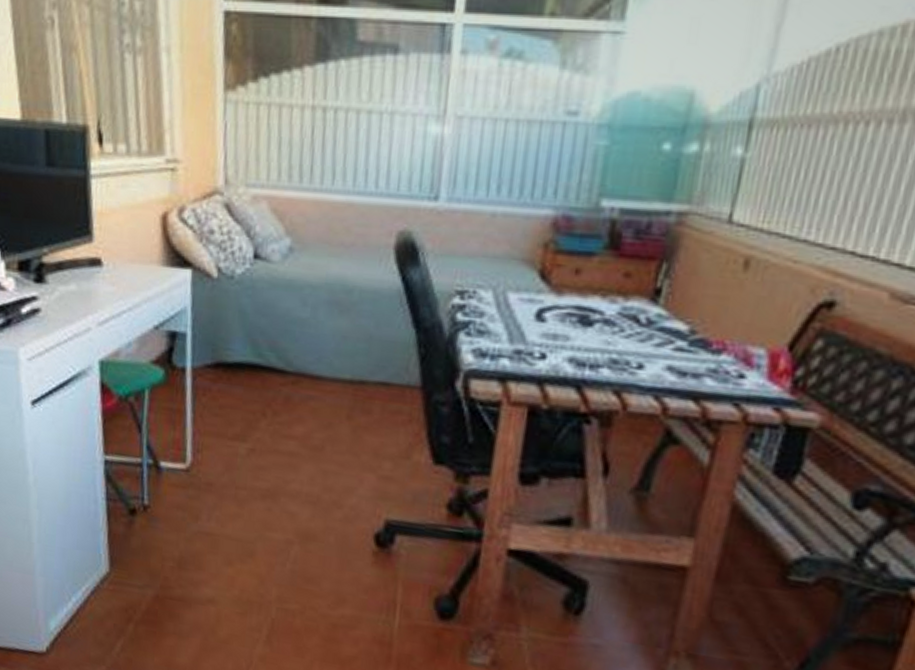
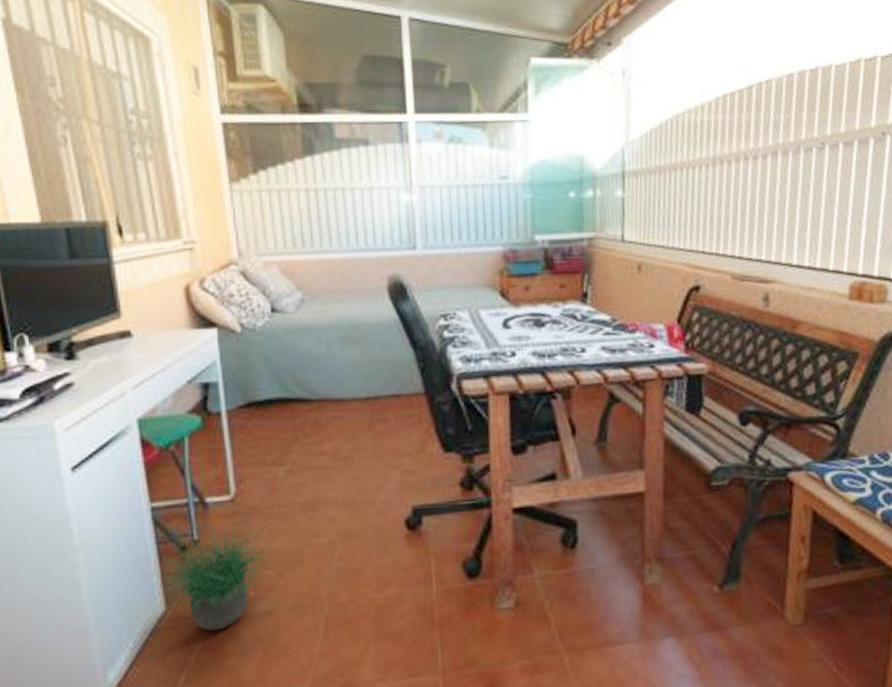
potted plant: none [99,476,223,606] -> present [153,509,272,631]

